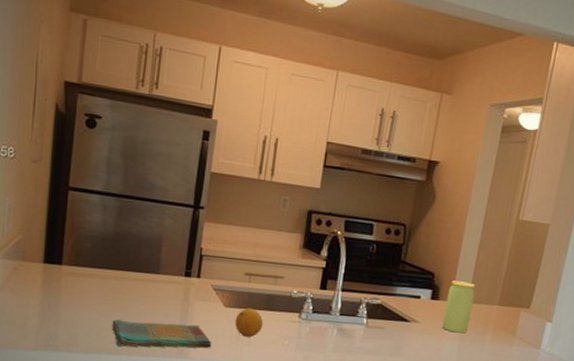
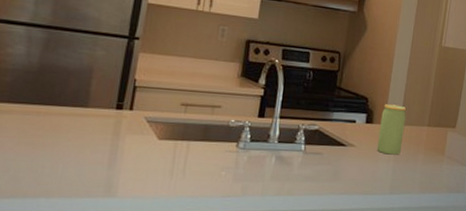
dish towel: present [111,319,212,348] -> none [29,158,144,189]
fruit: present [235,308,264,337] -> none [169,139,200,170]

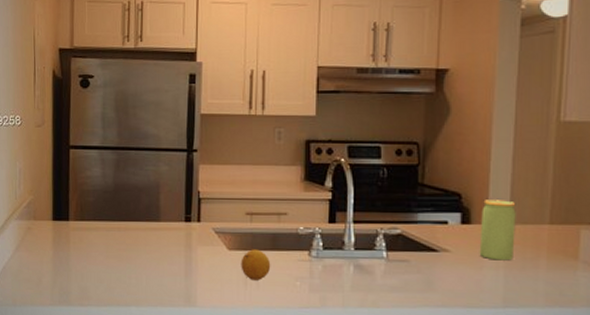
fruit: none [169,139,200,170] -> present [241,249,271,280]

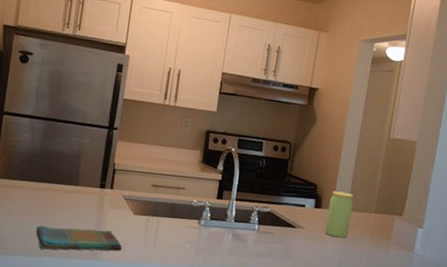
dish towel: none [119,270,219,298] -> present [36,225,122,251]
fruit: present [241,249,271,280] -> none [142,215,168,242]

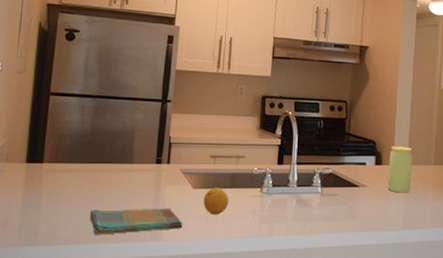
fruit: none [142,215,168,242] -> present [203,187,229,215]

